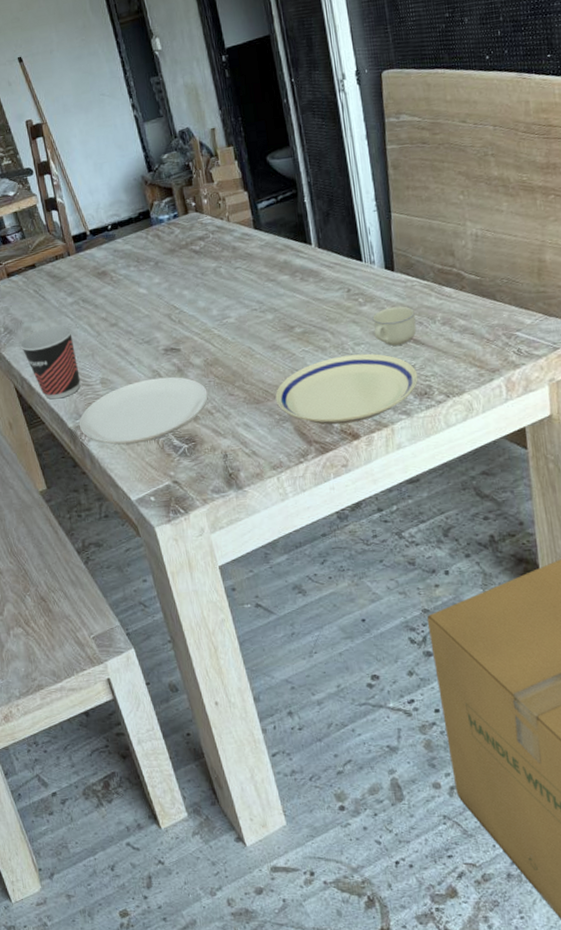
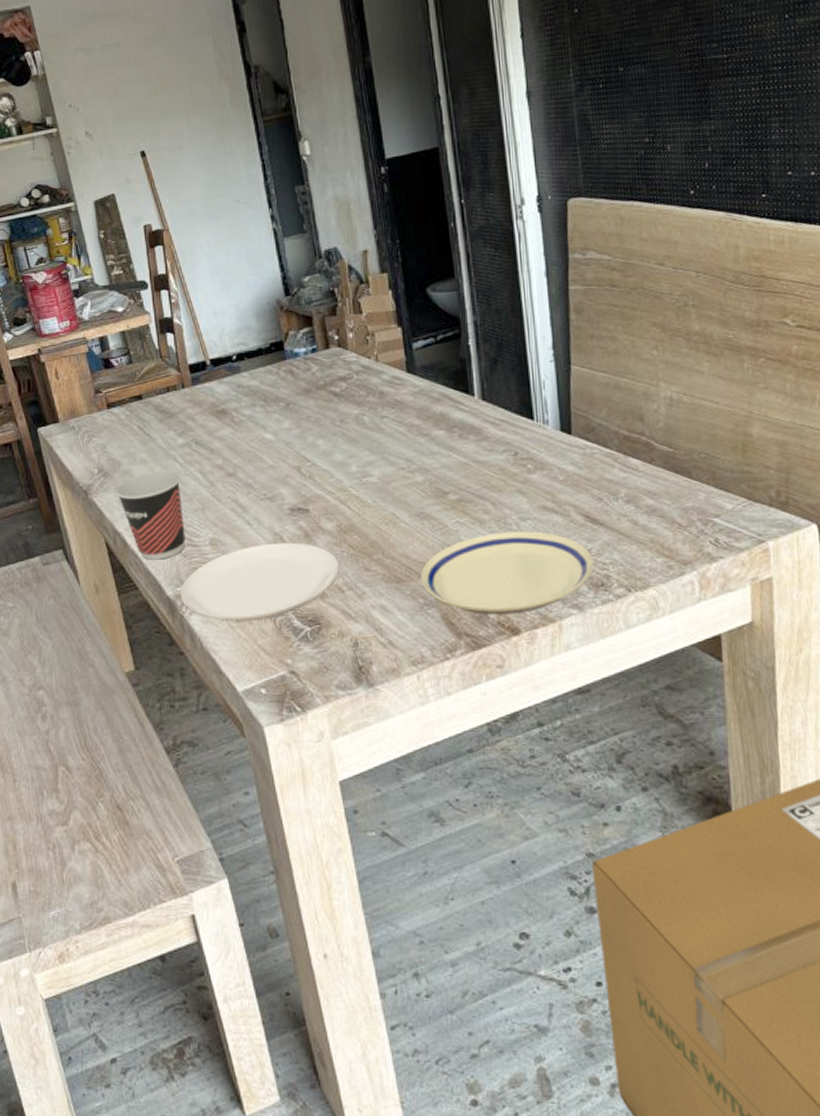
cup: present [372,306,417,346] -> none [542,477,595,524]

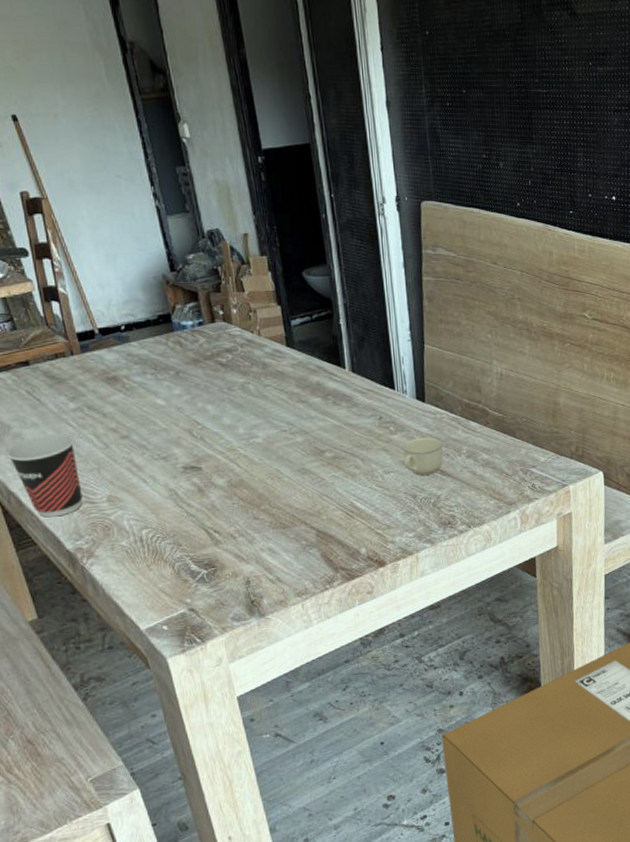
plate: present [180,542,339,621] -> none [79,497,231,569]
plate: present [420,531,594,615] -> none [302,482,443,552]
cup: none [542,477,595,524] -> present [402,437,443,476]

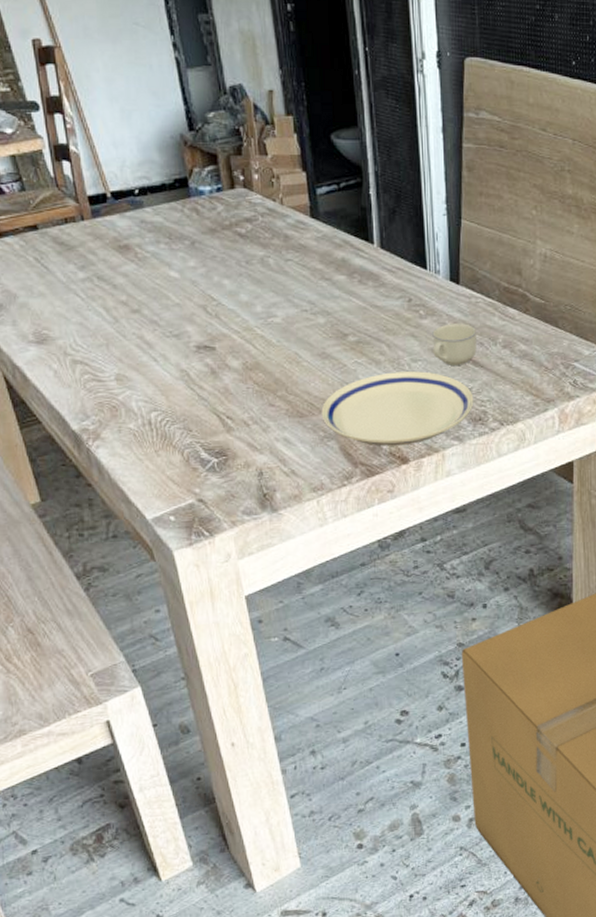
cup: present [7,434,83,518] -> none [12,306,90,395]
plate: none [302,482,443,552] -> present [321,371,474,446]

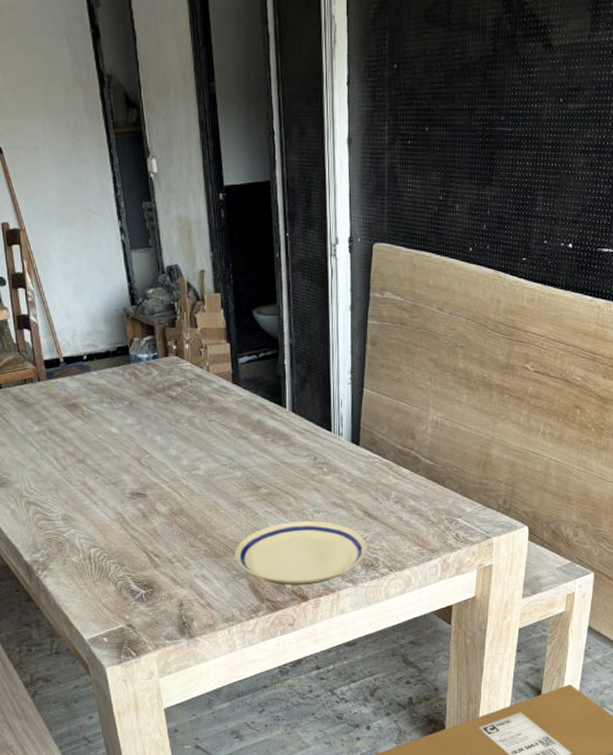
cup: present [432,323,477,365] -> none [333,480,372,517]

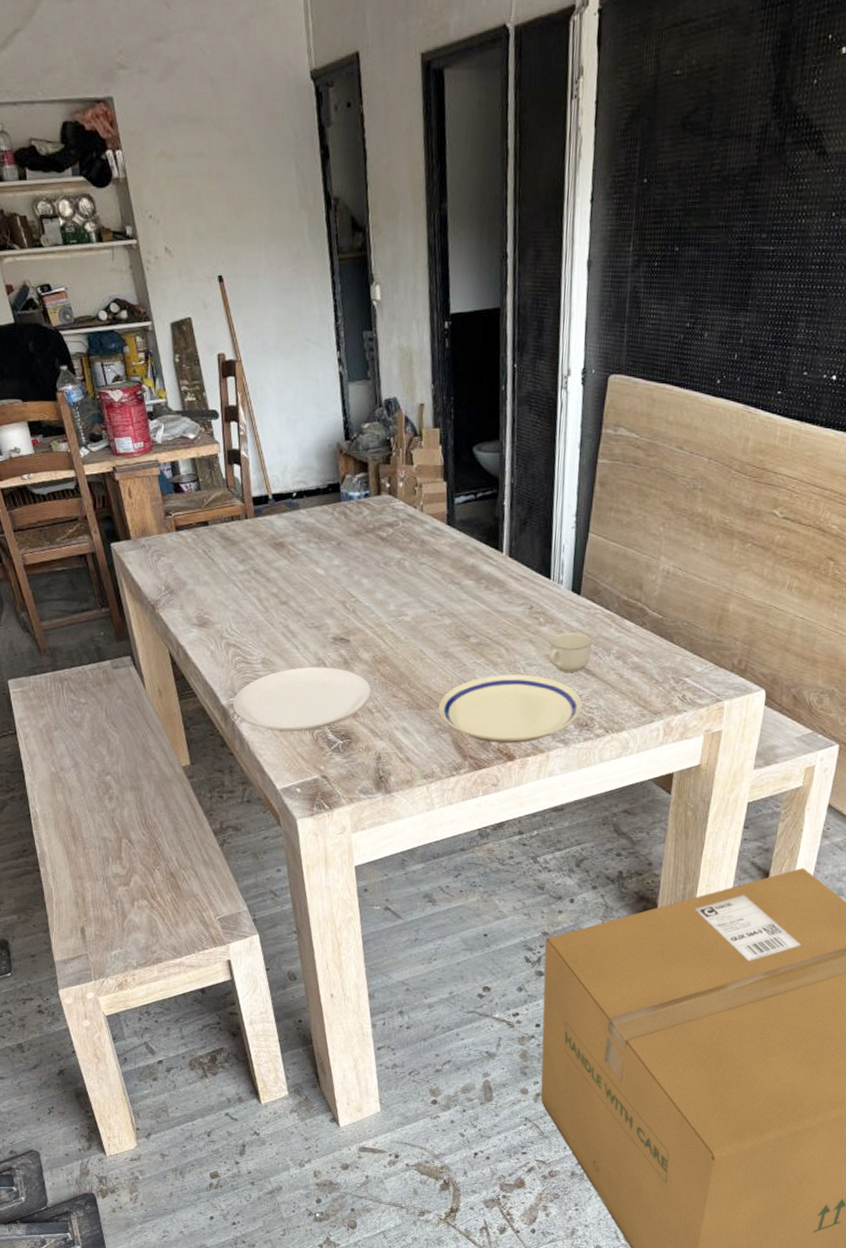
plate: none [36,521,170,584] -> present [233,666,371,732]
cup: none [333,480,372,517] -> present [548,632,592,673]

